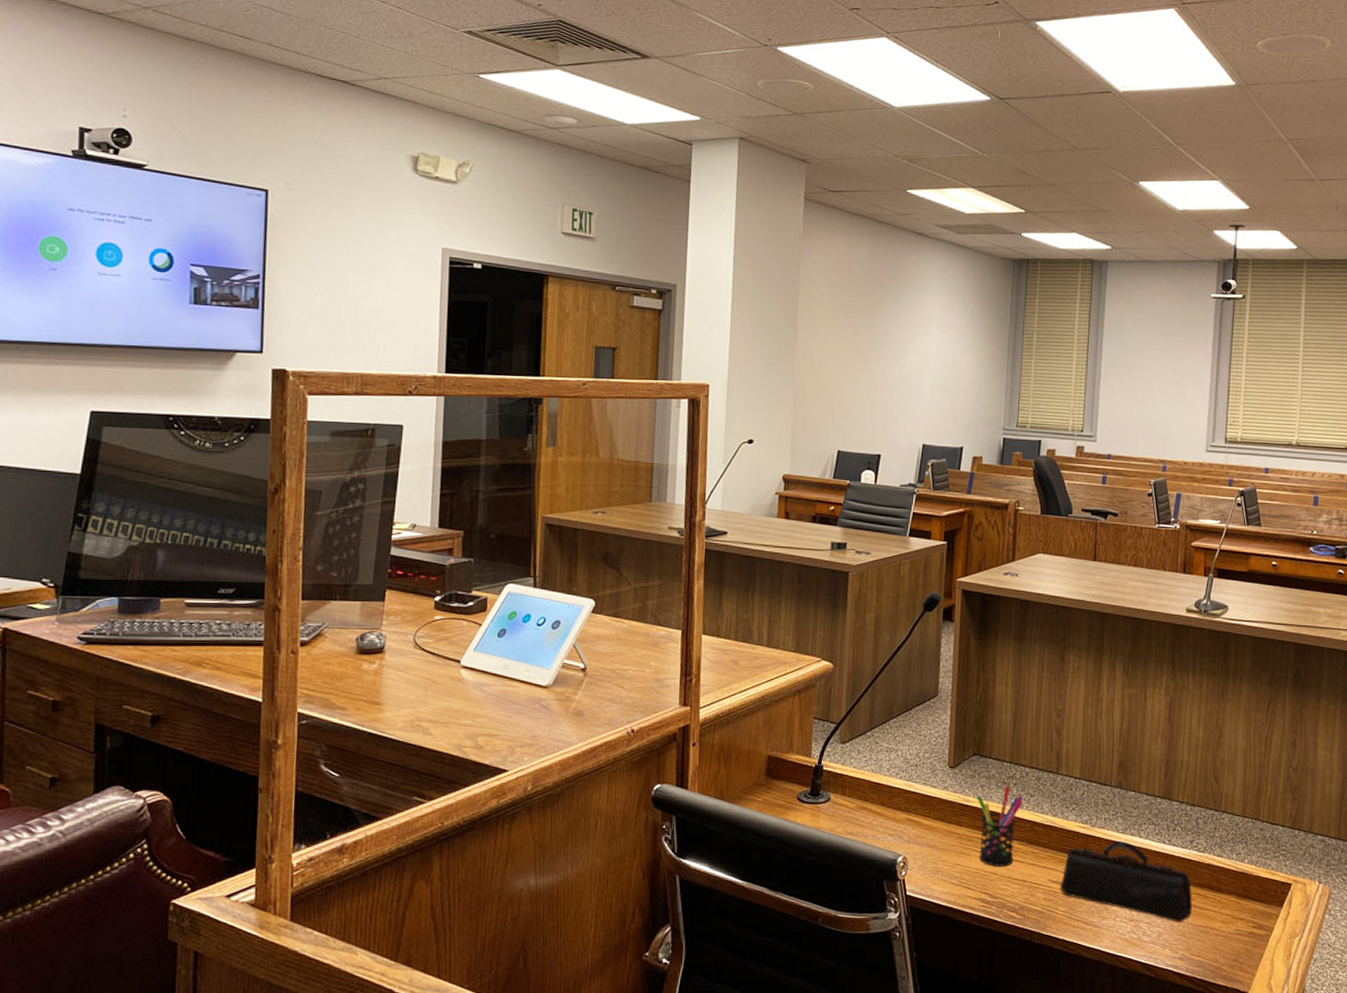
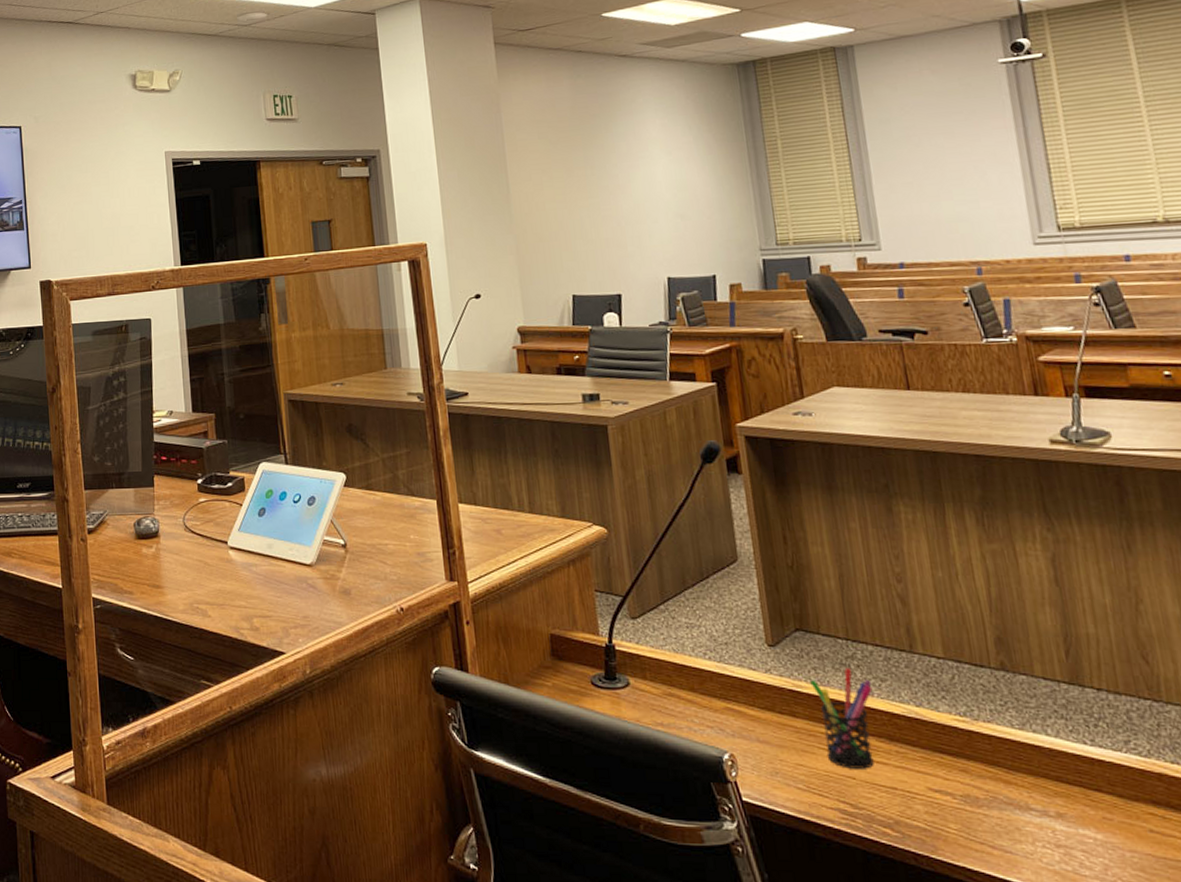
pencil case: present [1059,842,1192,923] -> none [944,740,1149,853]

